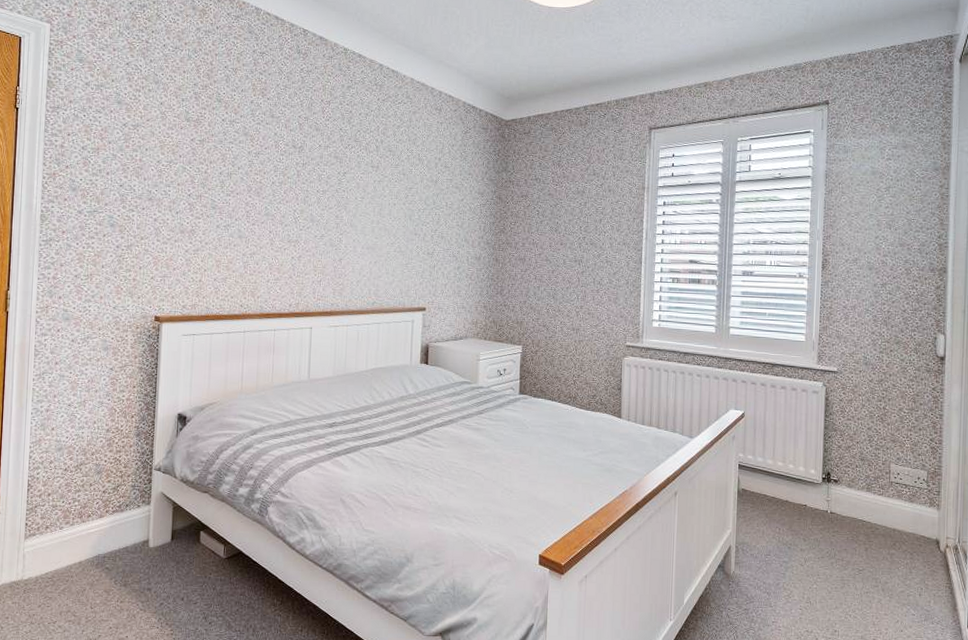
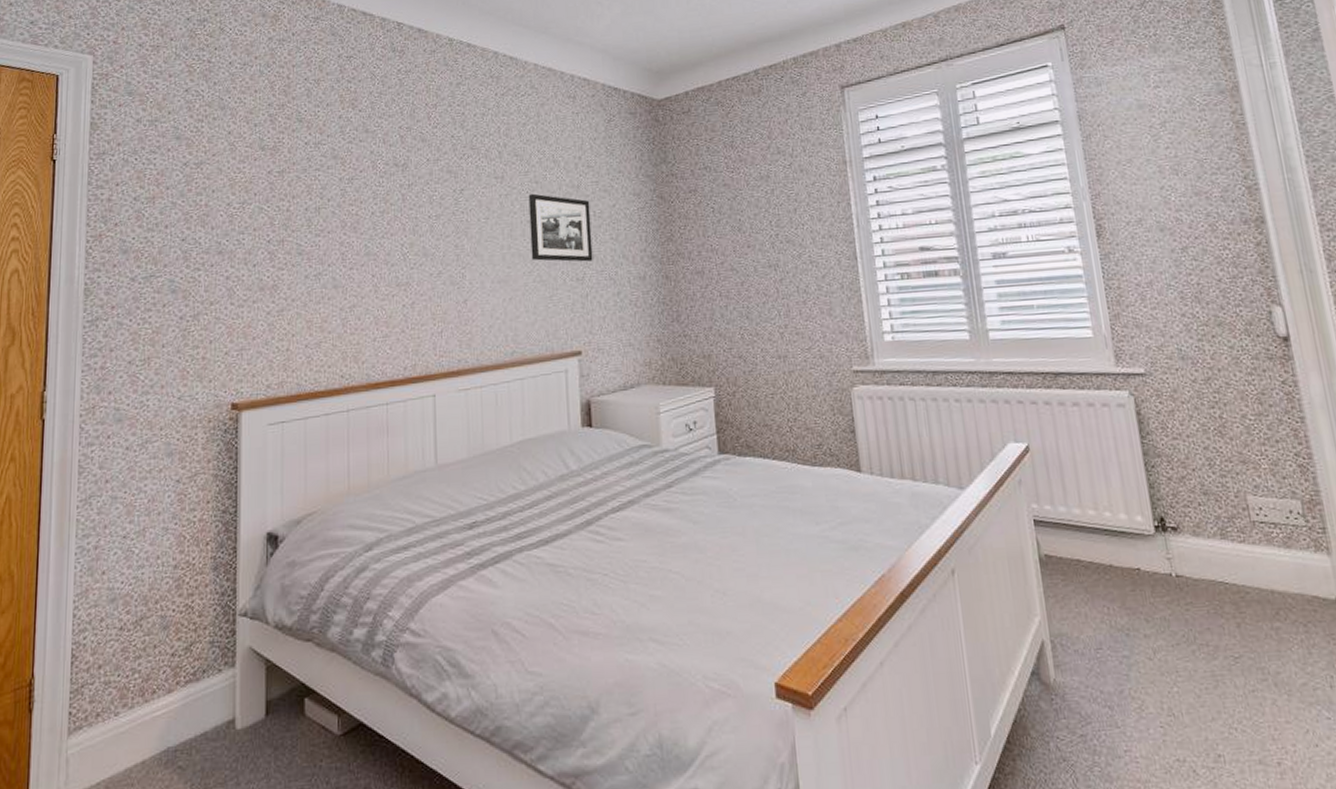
picture frame: none [394,183,444,241] -> present [528,193,593,262]

